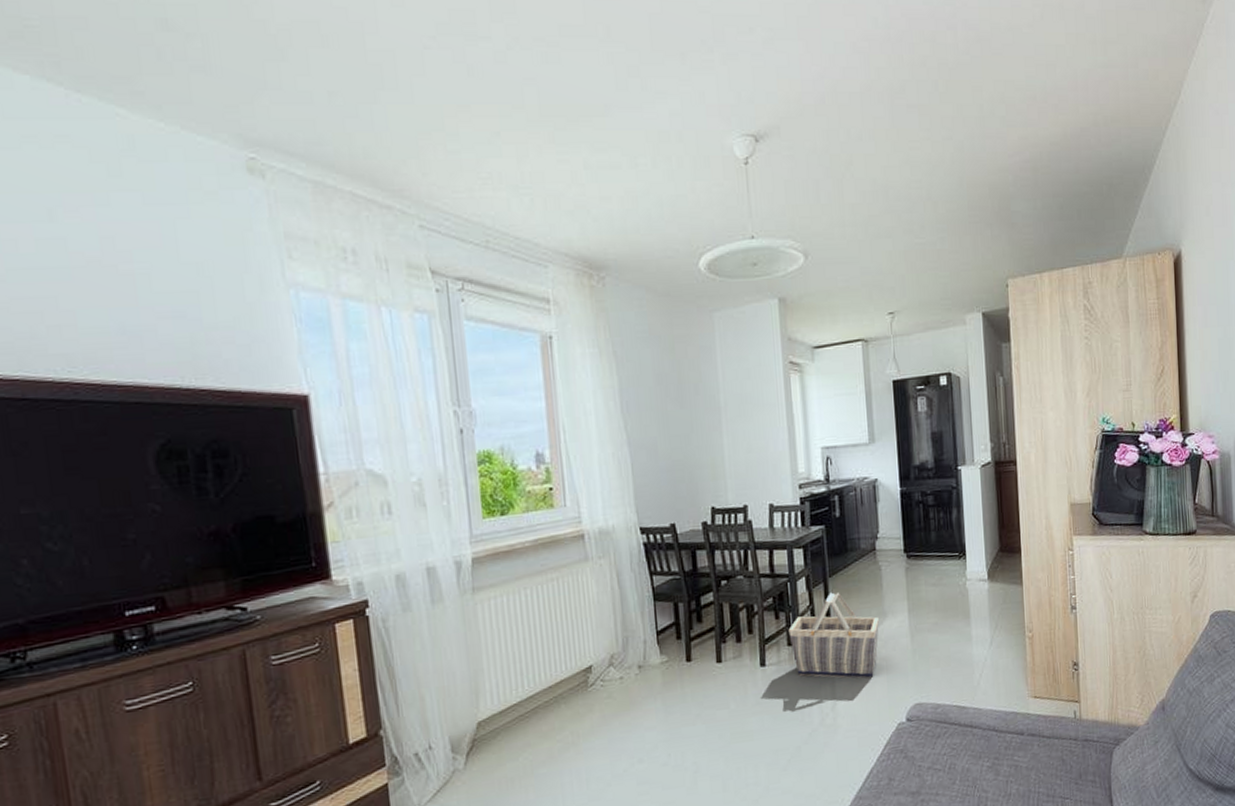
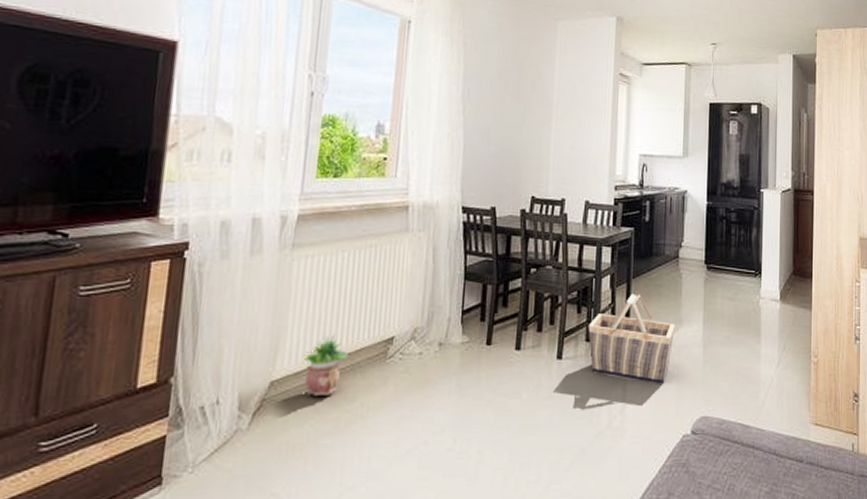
potted plant: none [504,670,550,731] -> present [303,334,349,396]

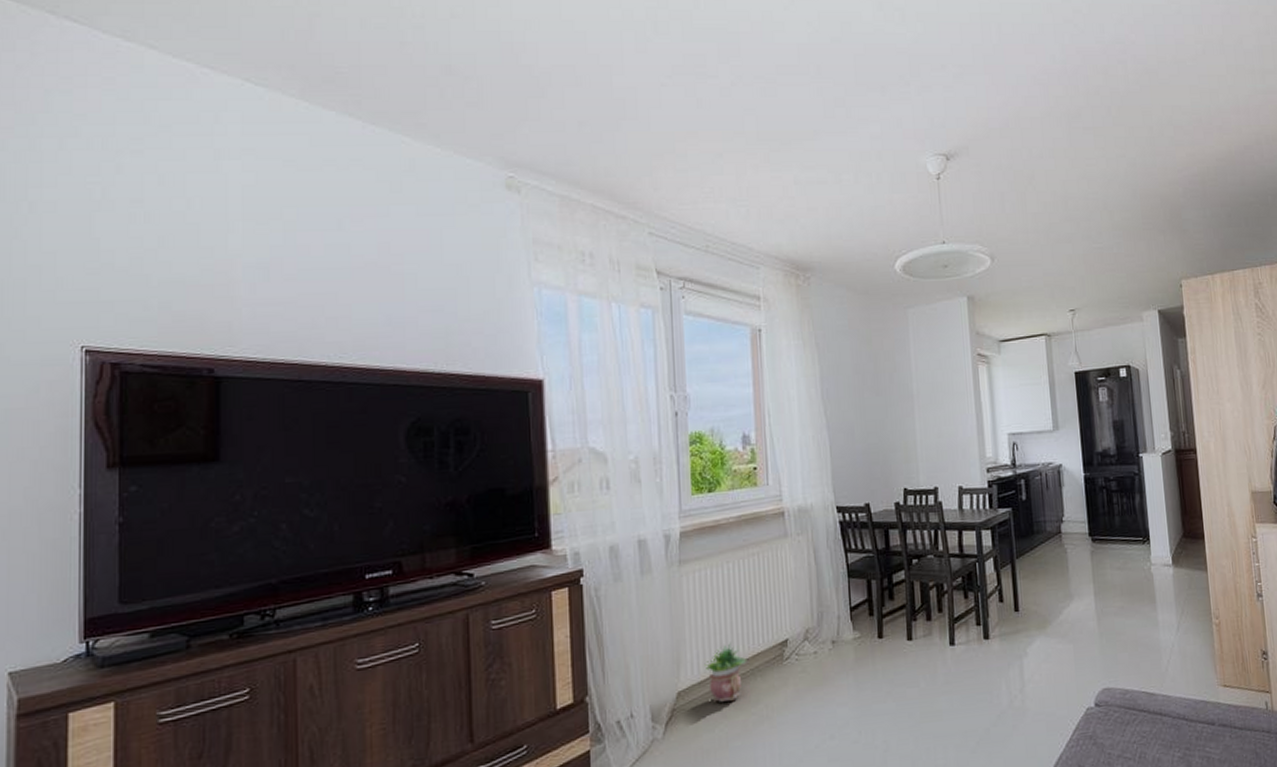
basket: present [588,293,675,384] -> none [977,573,1066,661]

